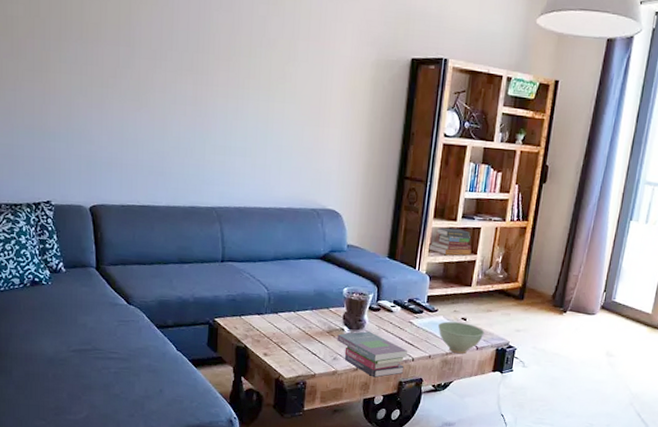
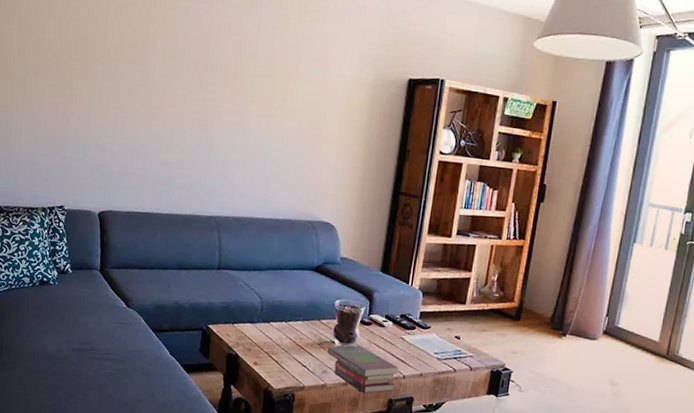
books: present [429,227,472,256] -> none [422,243,467,273]
bowl: present [438,322,485,354] -> none [430,339,479,374]

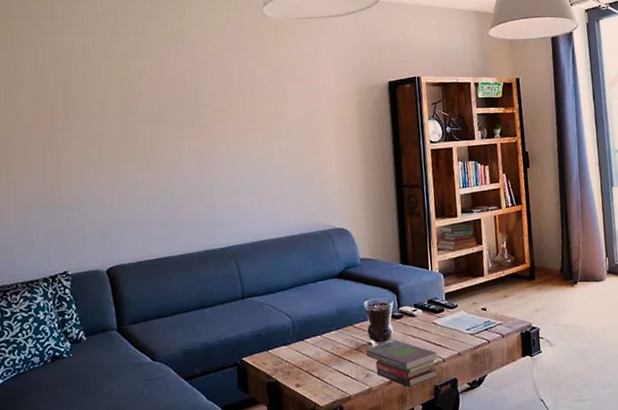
books: none [422,243,467,273] -> present [437,223,477,251]

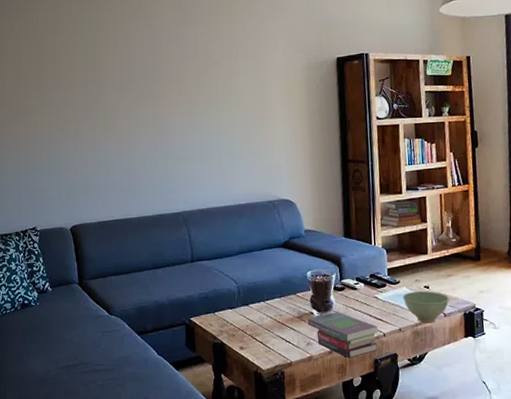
bowl: none [461,313,506,346] -> present [403,291,449,324]

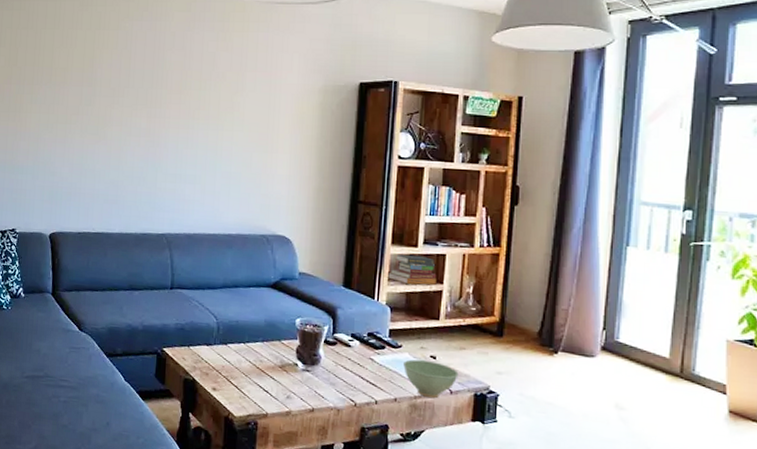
books: present [307,312,379,358] -> none [290,367,370,422]

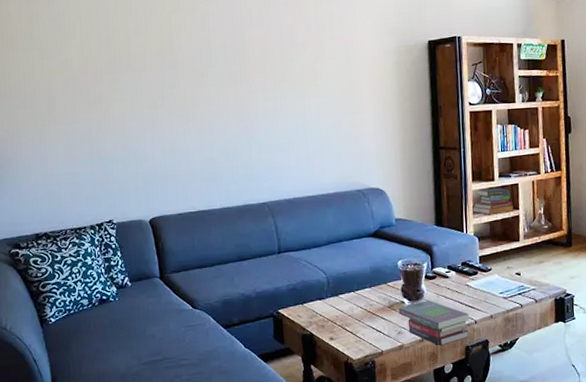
books: none [290,367,370,422] -> present [398,300,470,346]
bowl: present [403,359,459,399] -> none [494,278,540,310]

